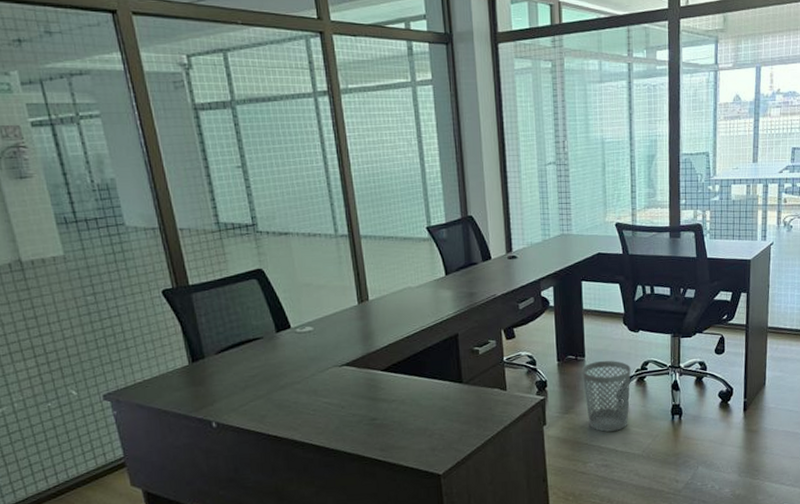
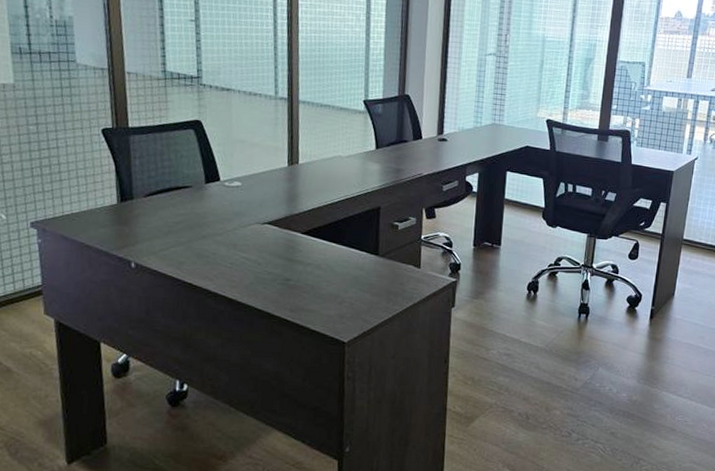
wastebasket: present [582,361,631,432] -> none [496,251,544,322]

